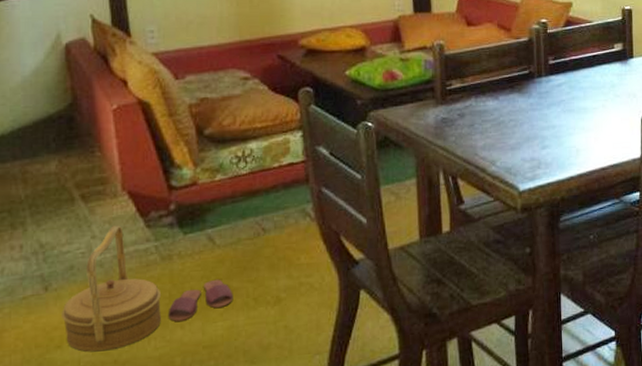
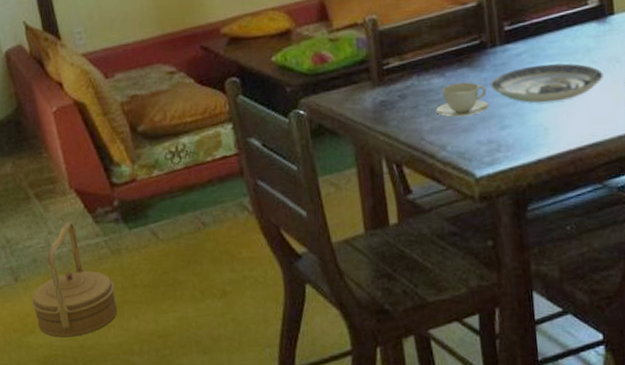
slippers: present [168,279,234,321] -> none [122,272,181,312]
teacup: none [489,106,534,136] -> present [435,82,489,117]
plate: none [535,95,624,128] -> present [490,63,604,103]

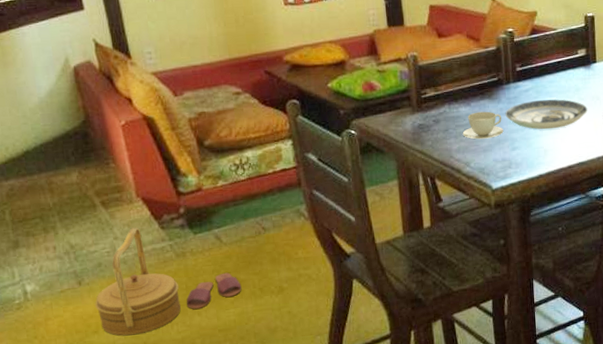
slippers: none [122,272,181,312] -> present [186,272,242,309]

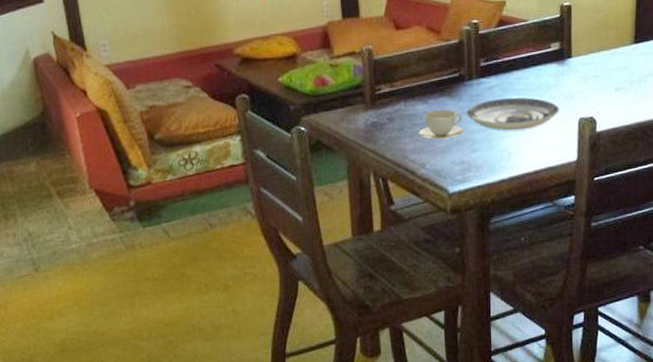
basket: present [95,227,181,336] -> none [50,218,129,324]
slippers: present [186,272,242,309] -> none [134,267,188,301]

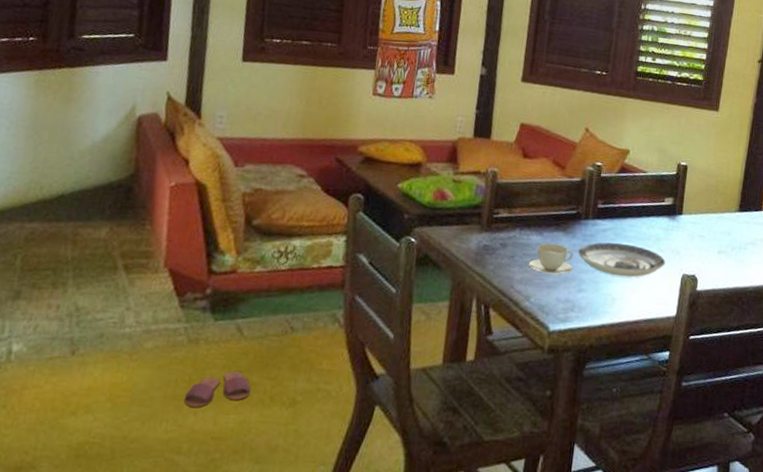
slippers: none [134,267,188,301] -> present [184,370,251,408]

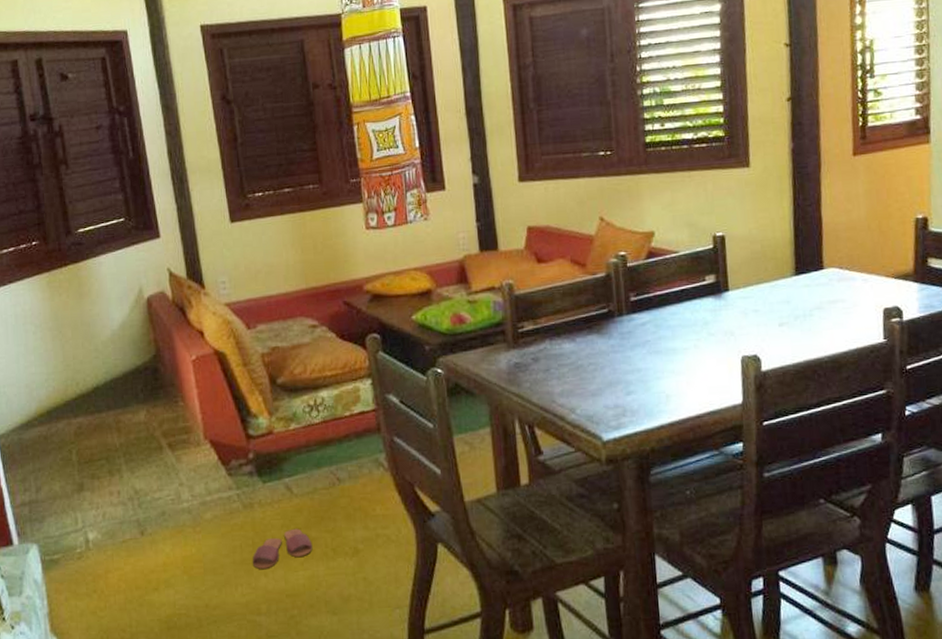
teacup: present [528,243,574,275] -> none [566,348,616,382]
plate: present [577,242,666,277] -> none [617,334,720,371]

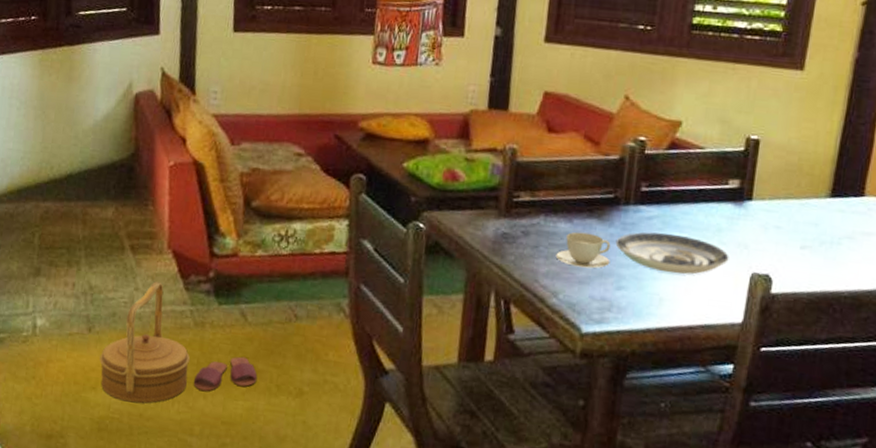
basket: none [157,473,246,596] -> present [99,281,191,403]
teacup: none [566,348,616,382] -> present [555,231,611,269]
plate: none [617,334,720,371] -> present [615,231,729,275]

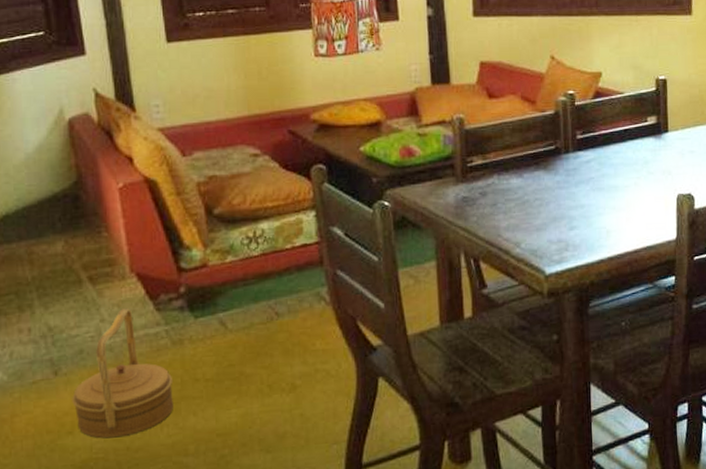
slippers: present [193,356,258,391] -> none [180,365,247,408]
teacup: present [555,231,611,269] -> none [513,184,561,216]
plate: present [615,231,729,275] -> none [562,172,658,207]

